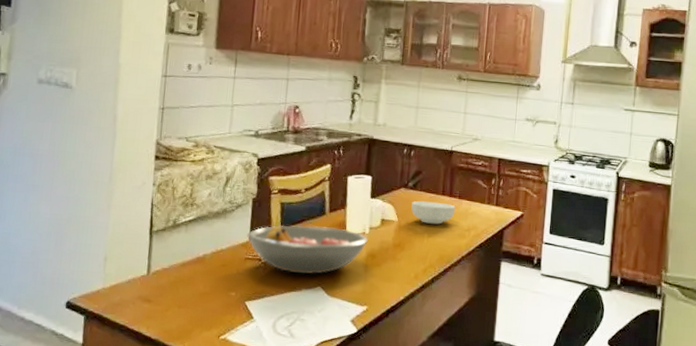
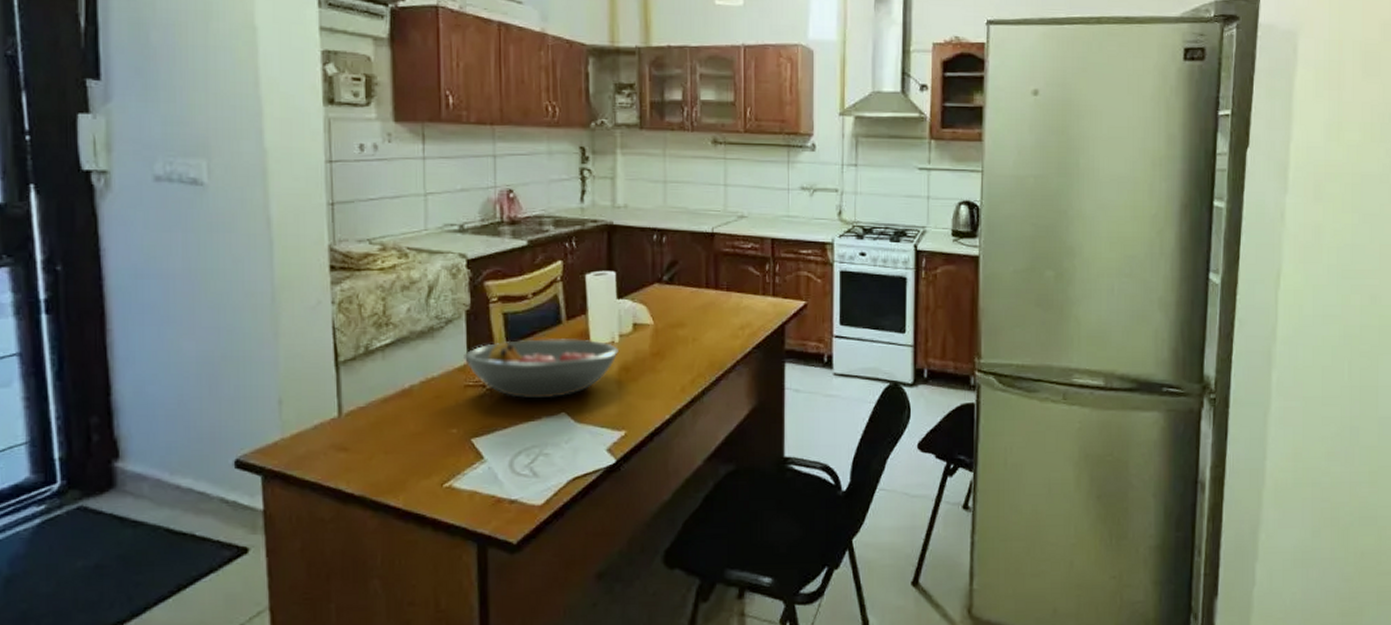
cereal bowl: present [411,201,456,225] -> none [669,297,724,324]

